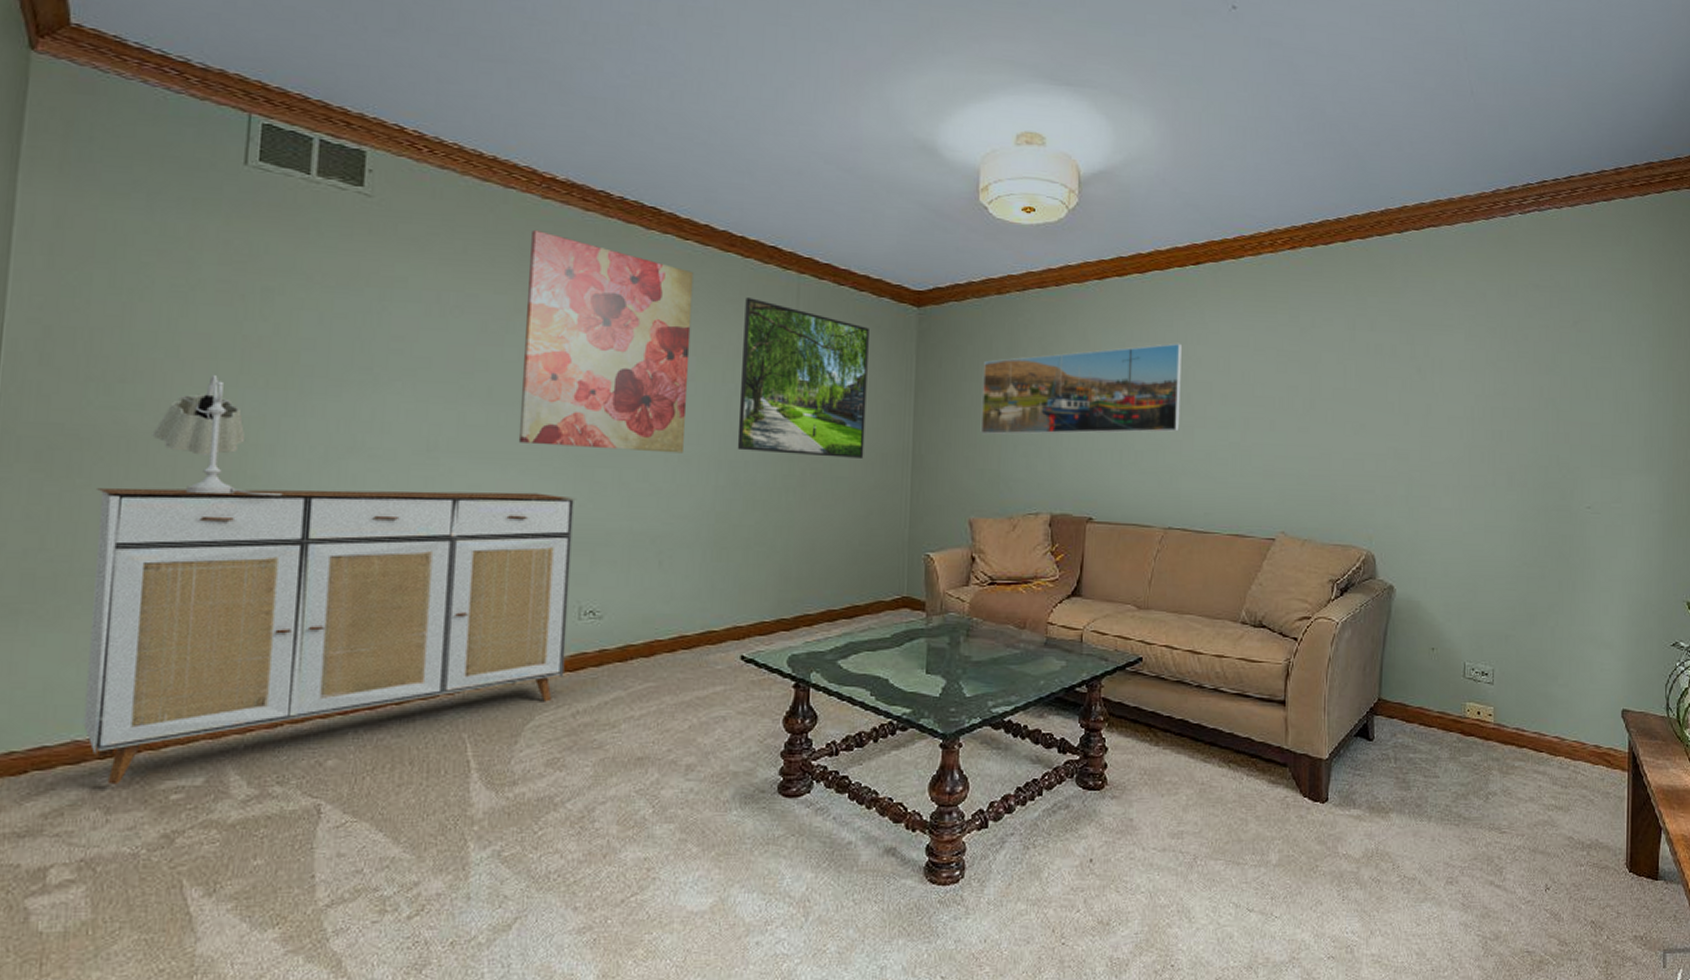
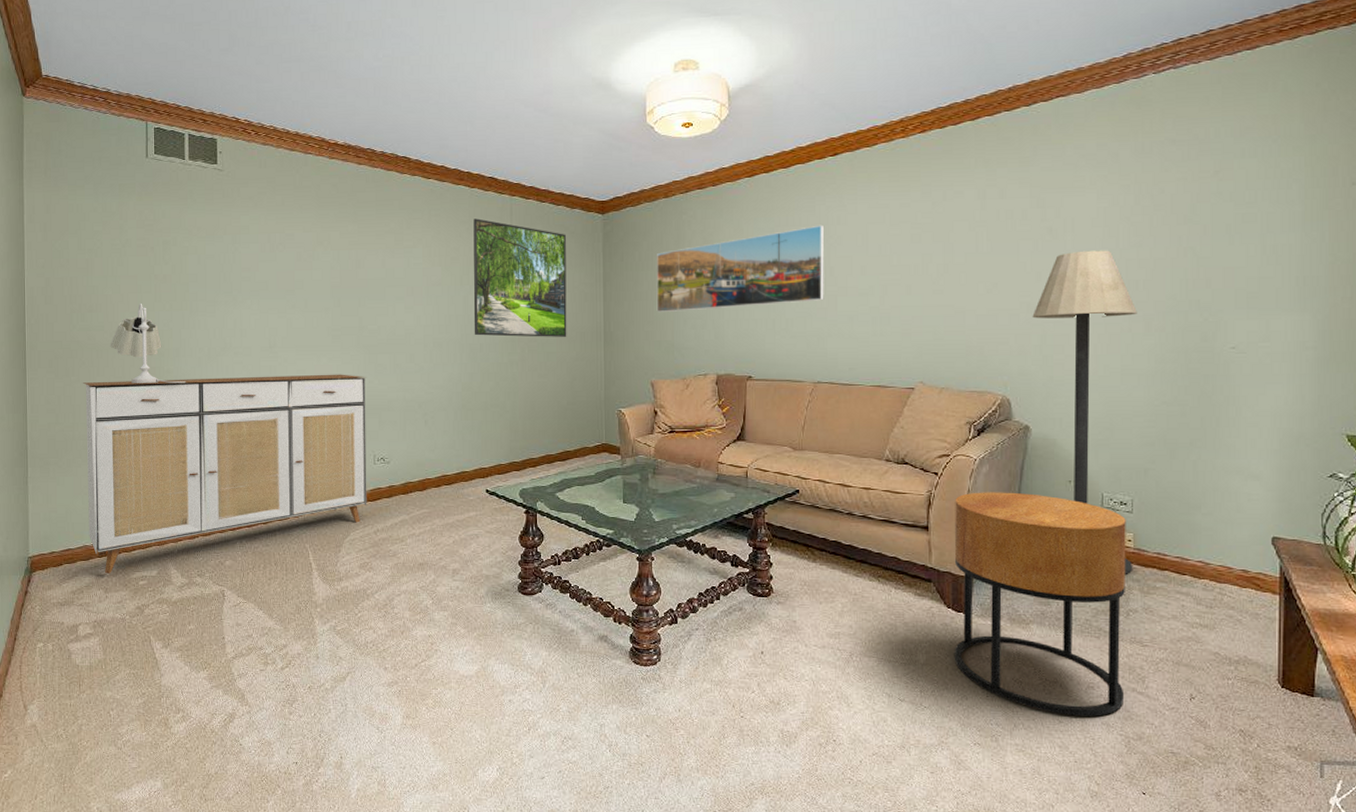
wall art: present [518,229,694,453] -> none [325,182,437,341]
side table: none [1309,660,1487,917] -> present [954,492,1126,717]
floor lamp: none [1399,394,1501,753] -> present [1032,250,1137,574]

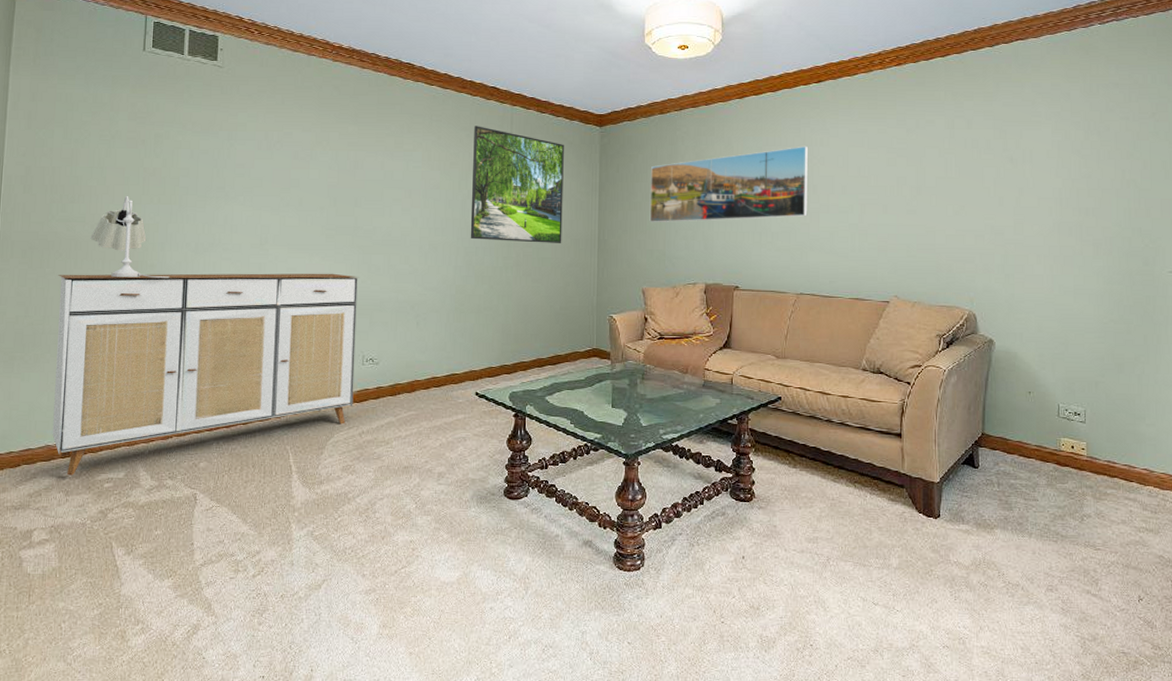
side table: present [954,492,1126,717] -> none [924,401,1080,618]
floor lamp: present [1032,250,1137,574] -> none [996,179,1087,481]

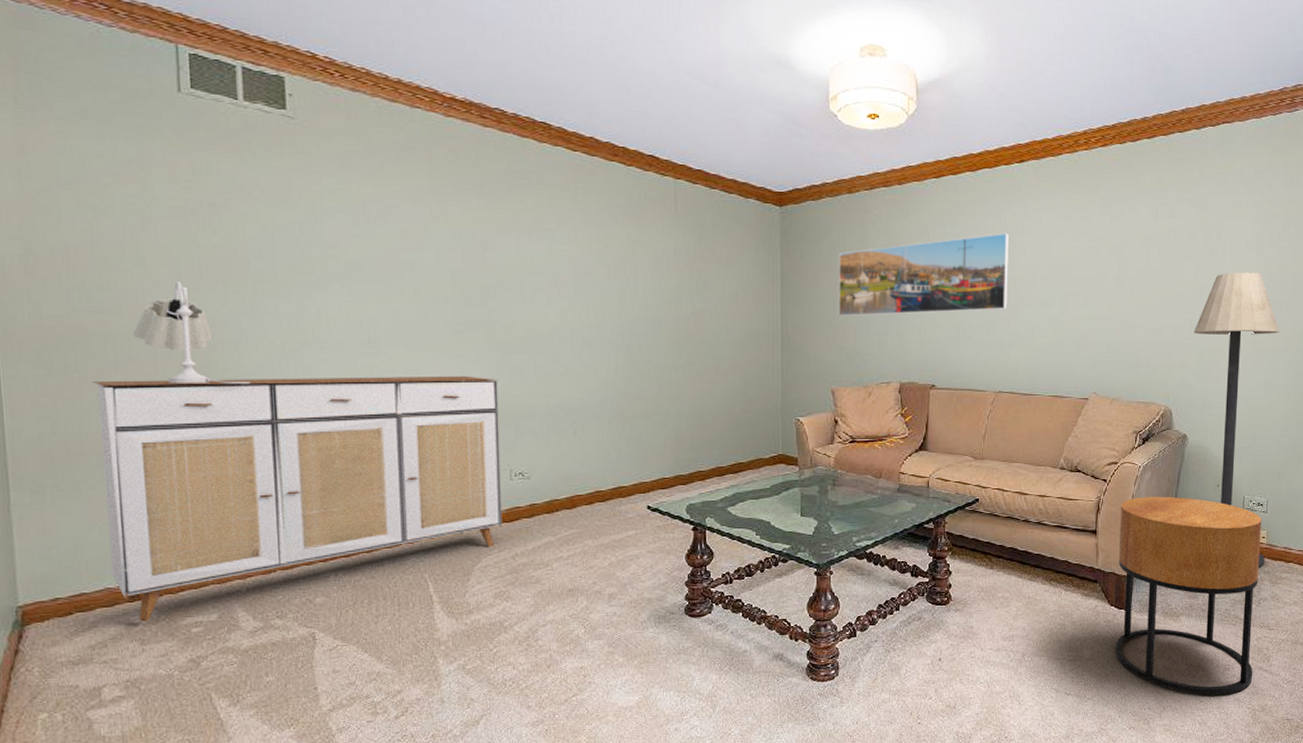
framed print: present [470,126,564,243] -> none [630,202,740,339]
side table: none [924,401,1080,618] -> present [1114,496,1262,695]
floor lamp: none [996,179,1087,481] -> present [1193,272,1279,567]

